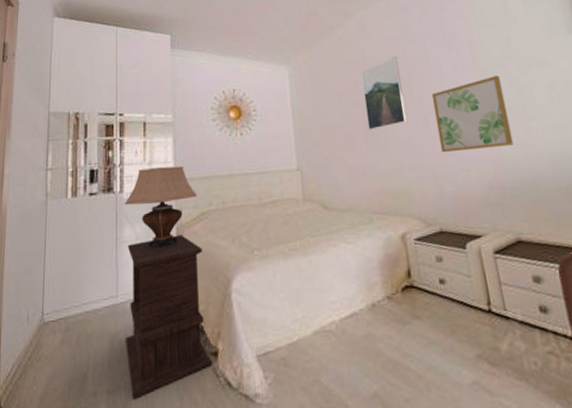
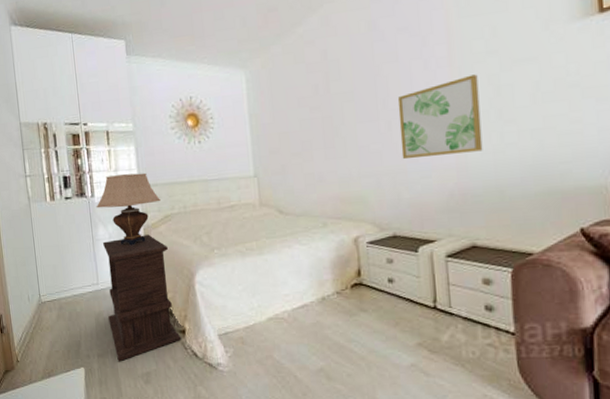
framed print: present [361,56,407,130] -> none [322,55,368,137]

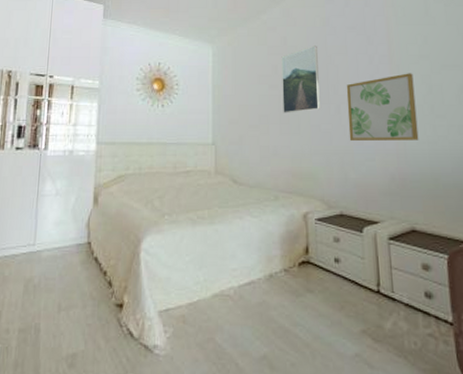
table lamp: present [96,172,161,246] -> none [47,130,116,205]
side table: present [103,234,181,362] -> none [39,194,118,340]
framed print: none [322,55,368,137] -> present [281,45,320,113]

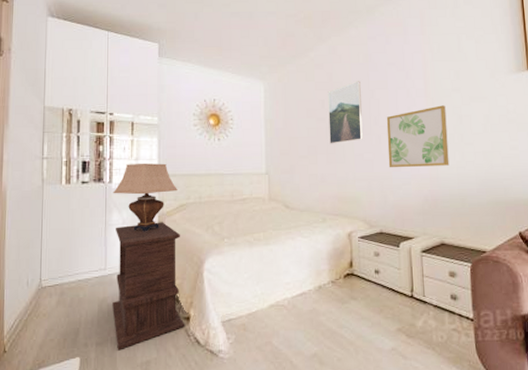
side table: none [39,194,118,340] -> present [112,222,185,351]
table lamp: none [47,130,116,205] -> present [113,163,177,232]

